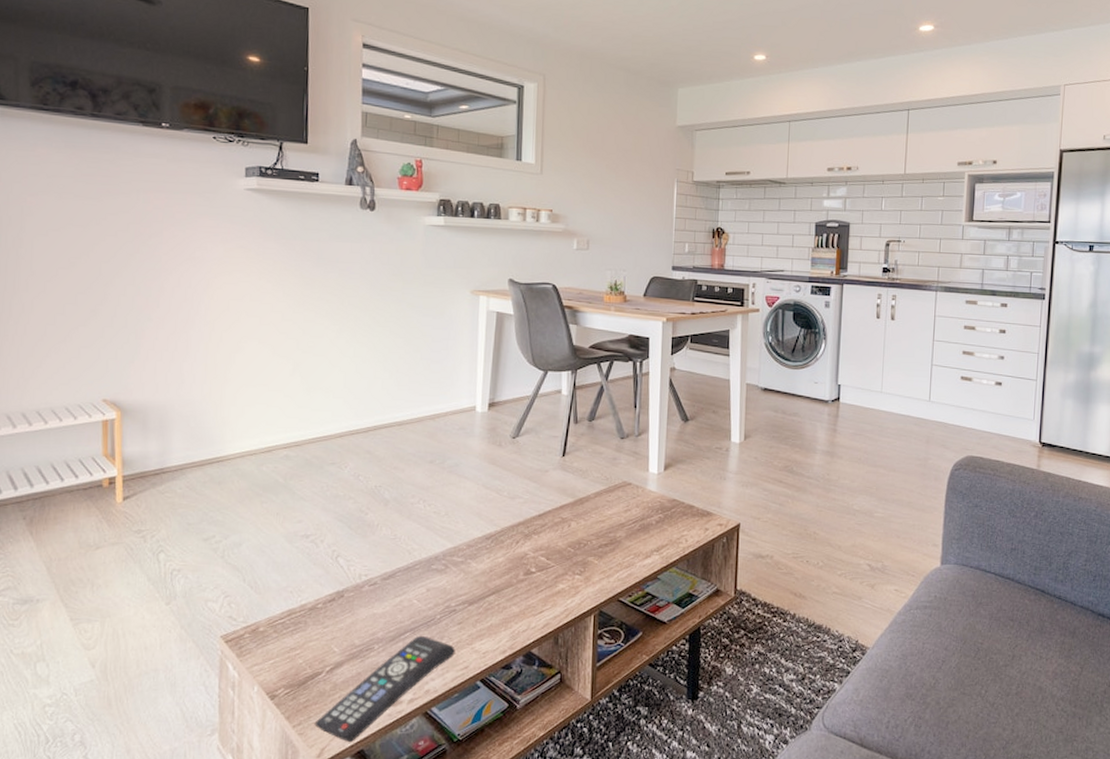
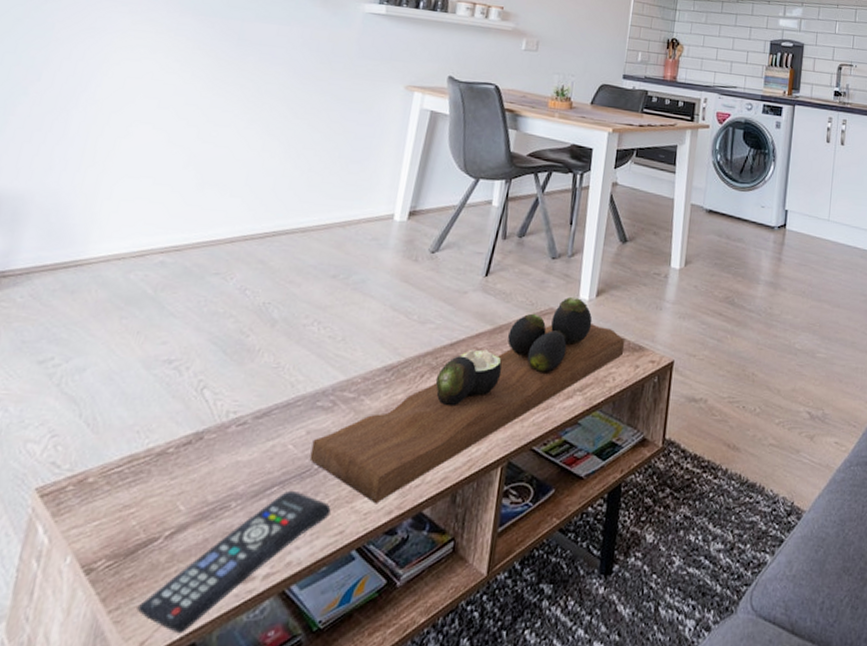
decorative tray: none [432,471,693,644] -> present [309,296,624,503]

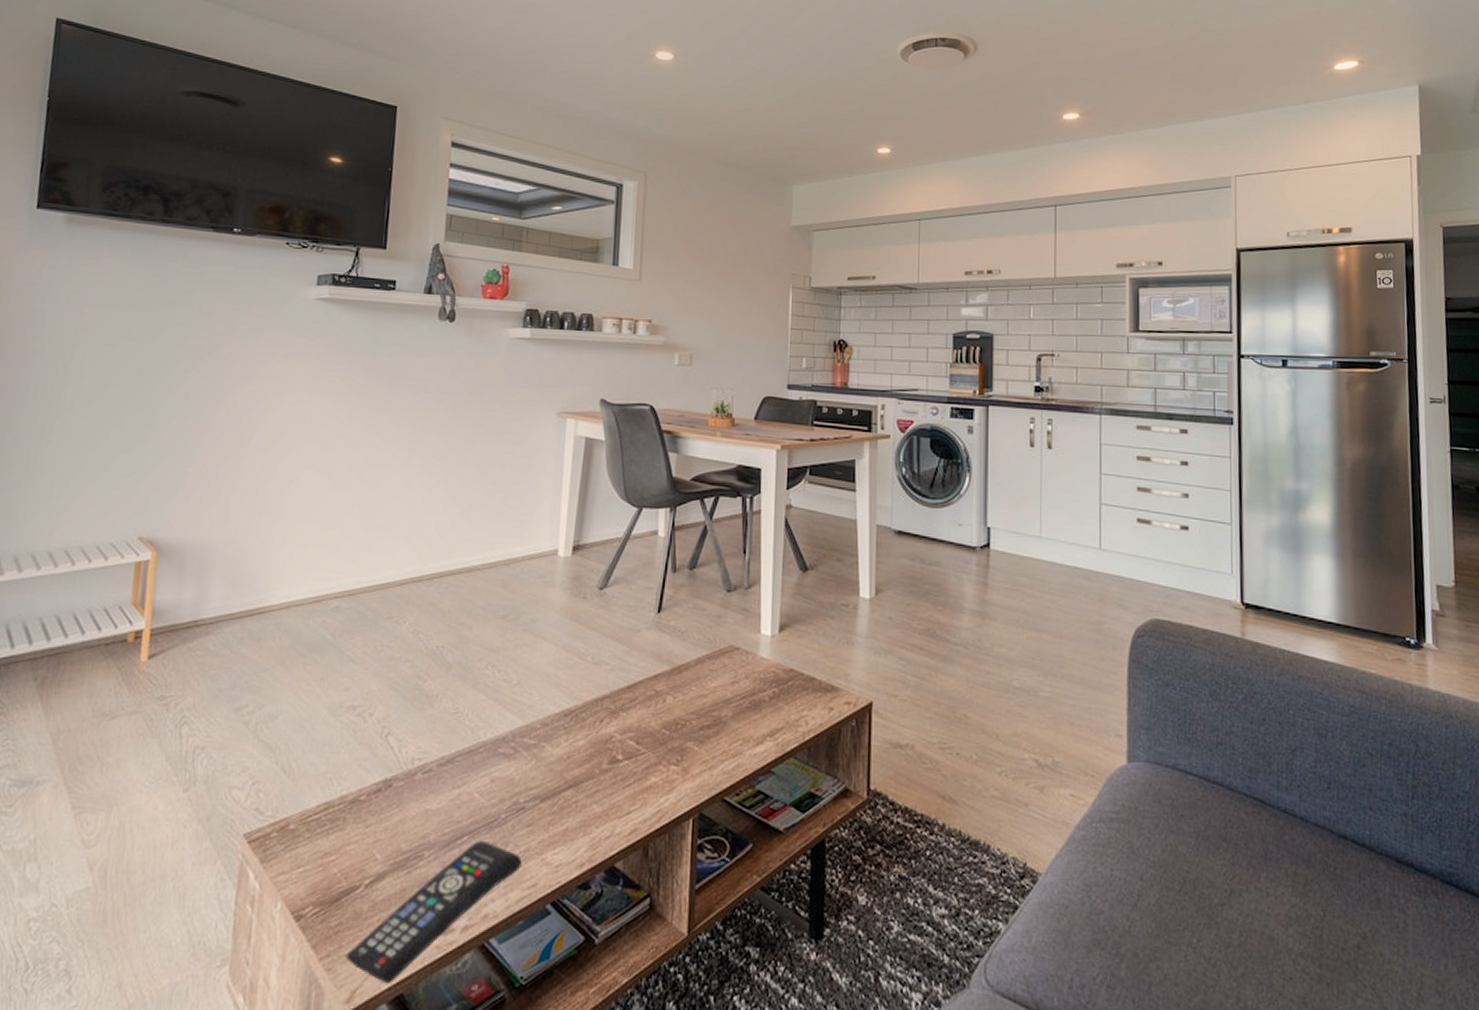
decorative tray: present [309,296,624,503] -> none [496,632,814,855]

